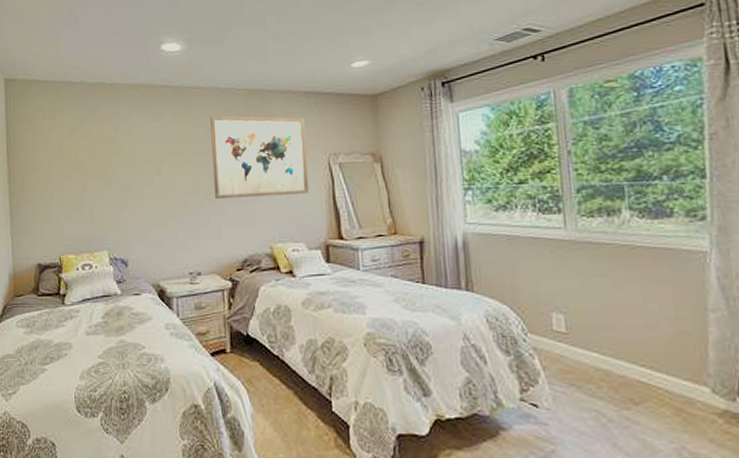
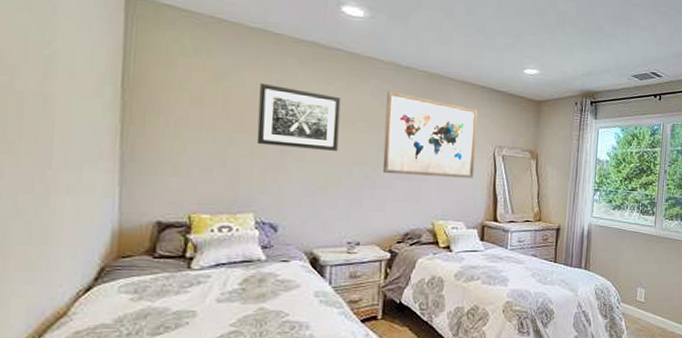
wall art: none [102,130,171,187] -> present [256,84,341,151]

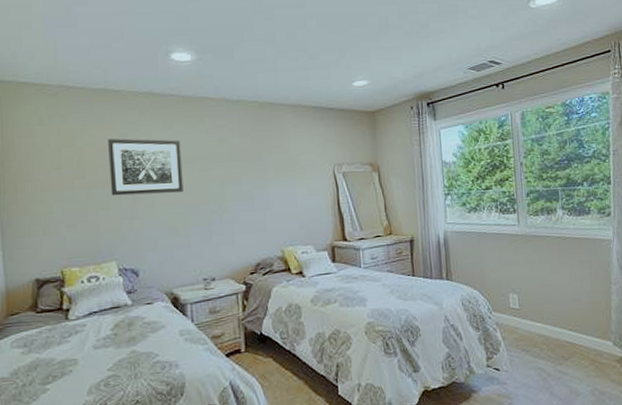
wall art: present [382,90,478,179] -> none [222,126,317,208]

